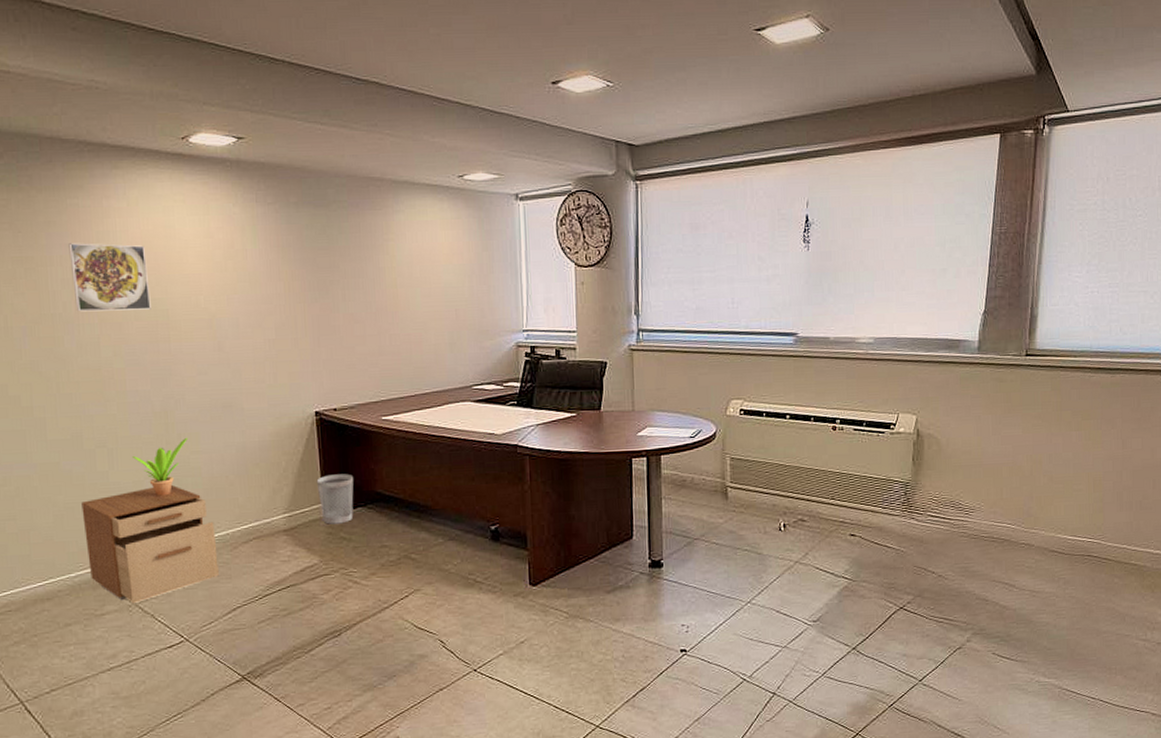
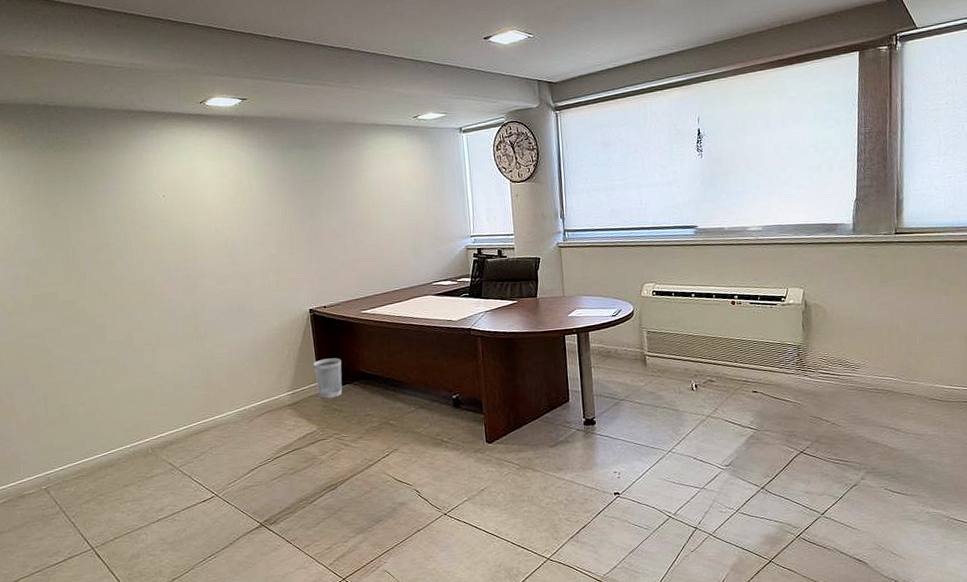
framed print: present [68,243,151,312] -> none [118,186,181,241]
filing cabinet: present [81,484,219,603] -> none [133,372,240,467]
potted plant: present [133,437,189,496] -> none [171,334,213,382]

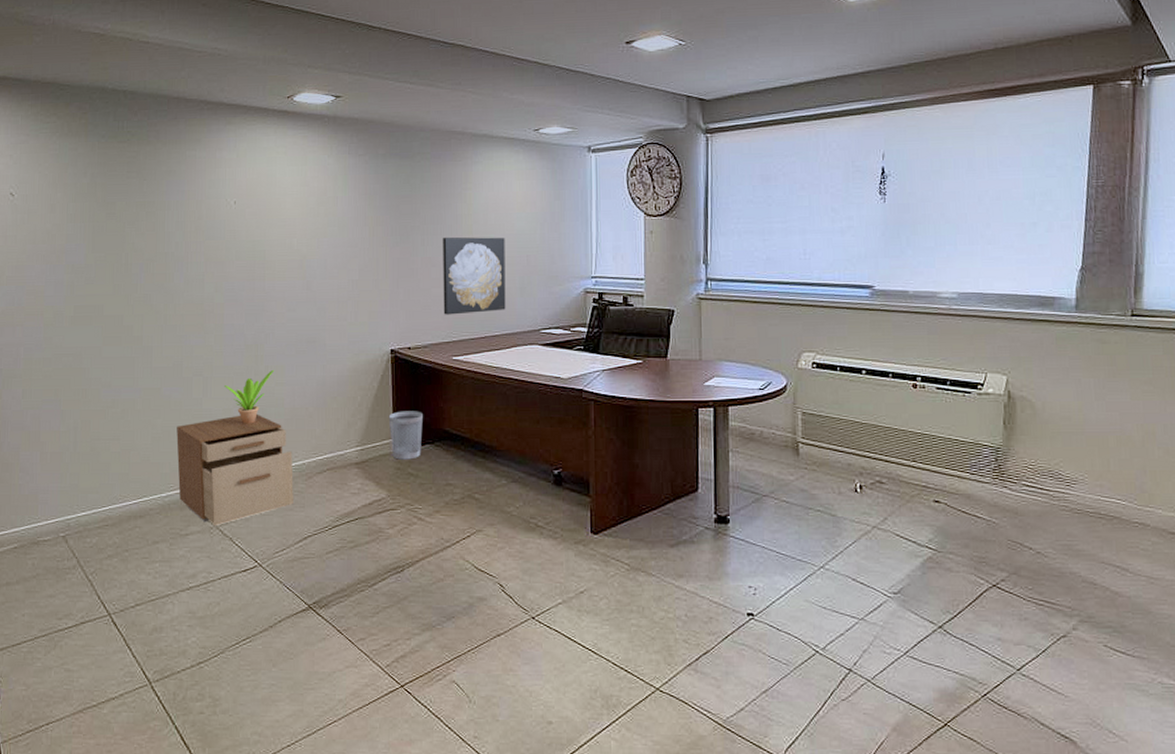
filing cabinet: none [133,372,240,467] -> present [176,413,293,525]
potted plant: none [171,334,213,382] -> present [225,369,275,424]
wall art: none [345,209,402,277] -> present [443,237,506,315]

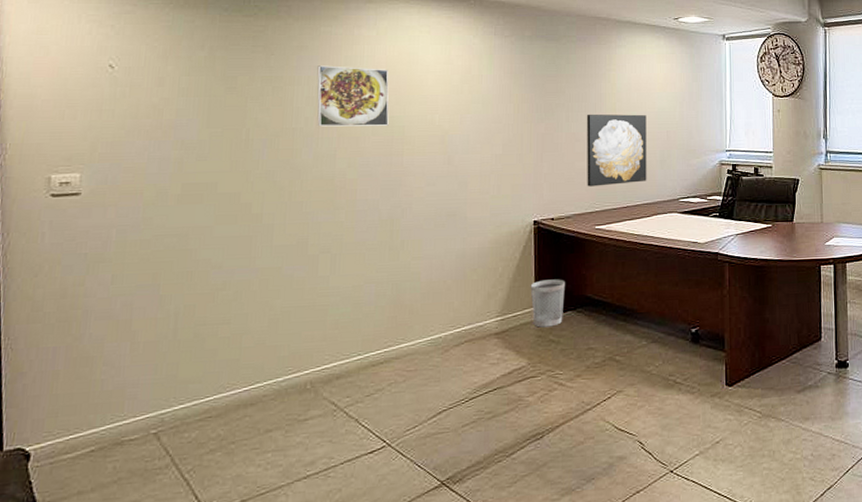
filing cabinet: present [176,413,293,525] -> none [297,289,429,407]
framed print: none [184,190,251,251] -> present [317,65,389,127]
potted plant: present [225,369,275,424] -> none [355,243,411,300]

